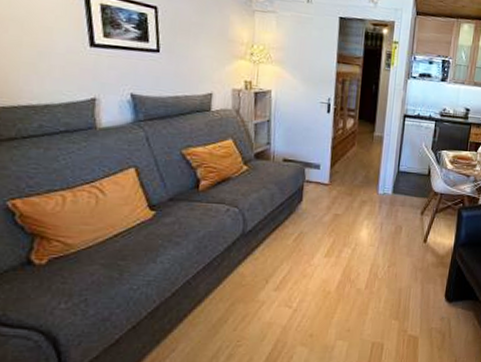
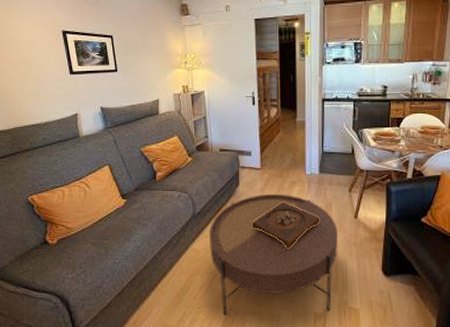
coffee table: none [259,212,405,349] -> present [209,193,338,315]
wooden tray: none [312,222,388,274] -> present [251,202,320,249]

